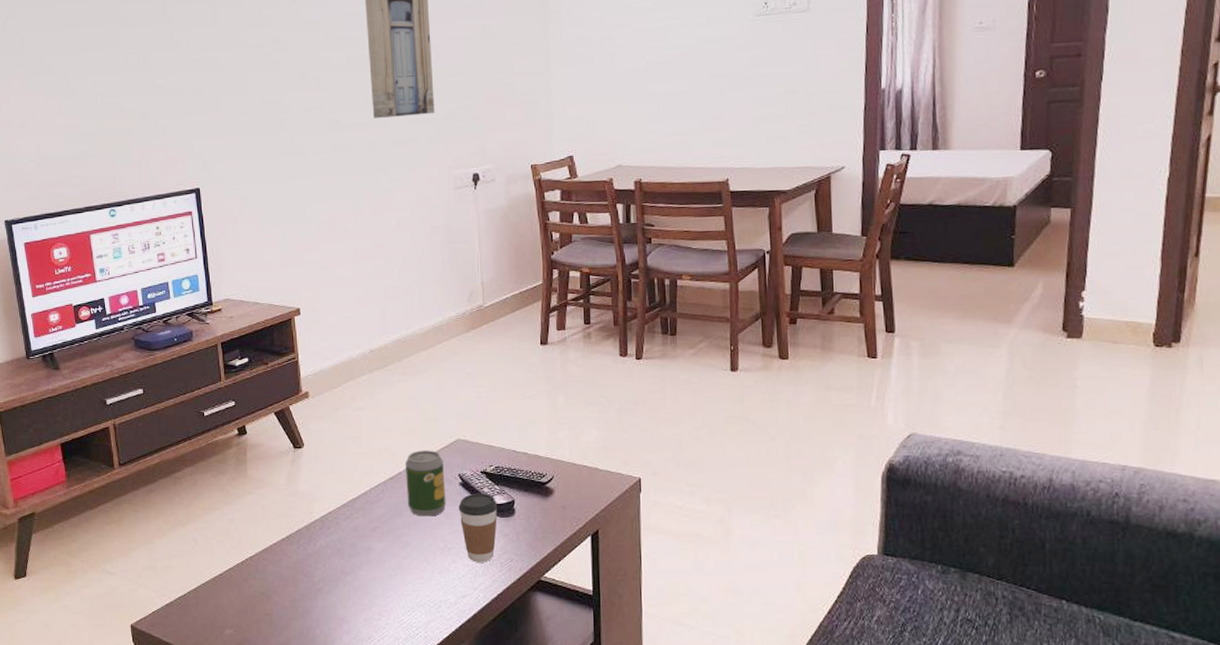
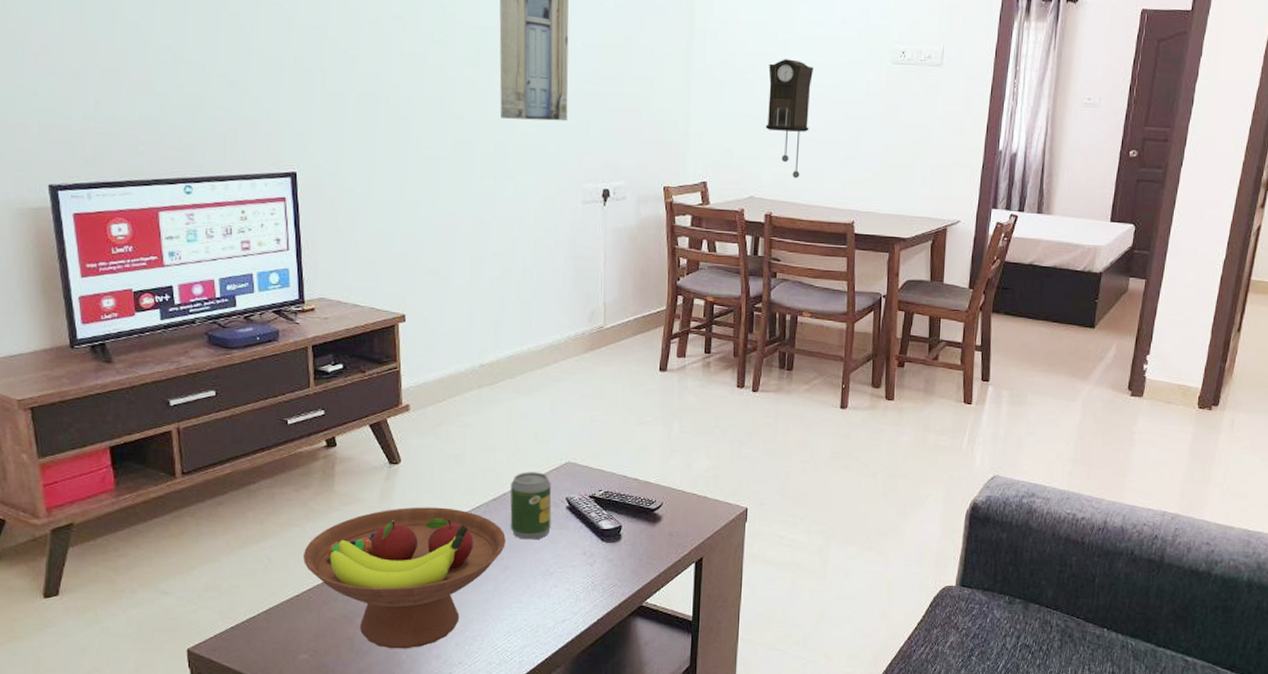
fruit bowl: none [223,488,404,625] -> present [302,507,506,649]
coffee cup: present [458,493,498,562] -> none [564,517,604,587]
pendulum clock: none [626,26,673,143] -> present [765,59,814,179]

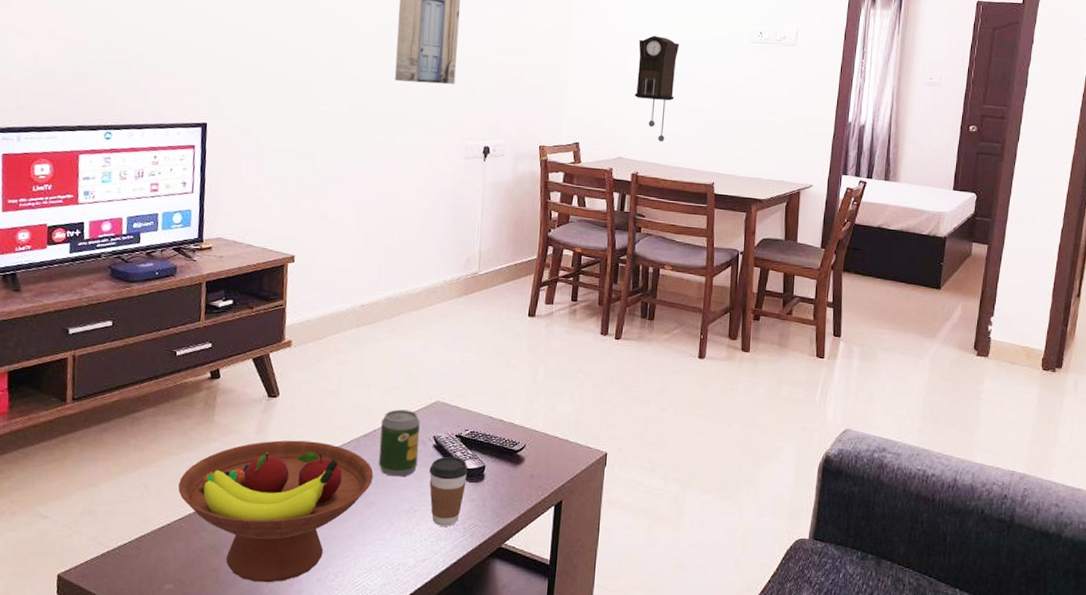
coffee cup: none [564,517,604,587] -> present [429,456,469,527]

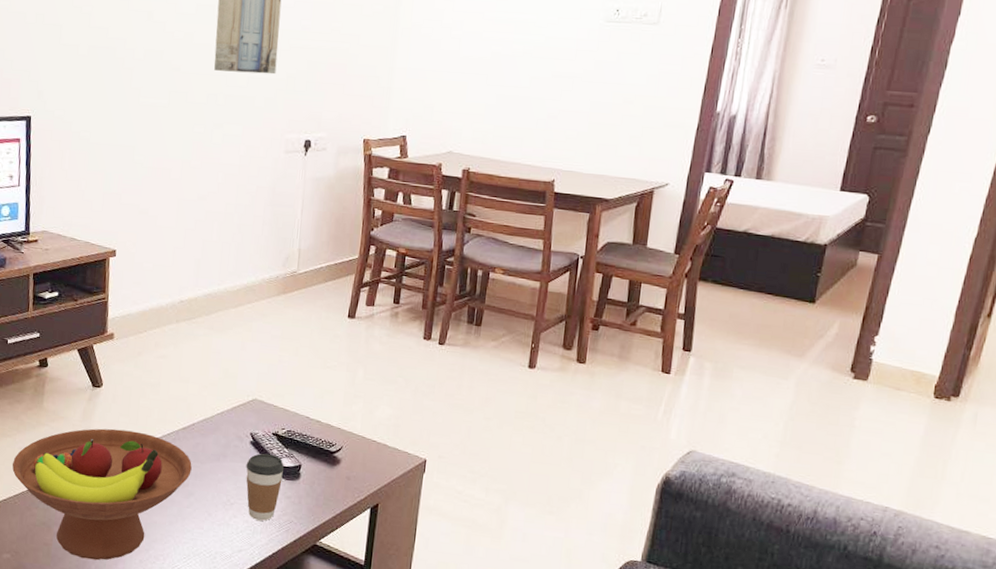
soda can: present [378,409,420,477] -> none [197,404,238,470]
pendulum clock: present [634,36,680,142] -> none [468,16,523,135]

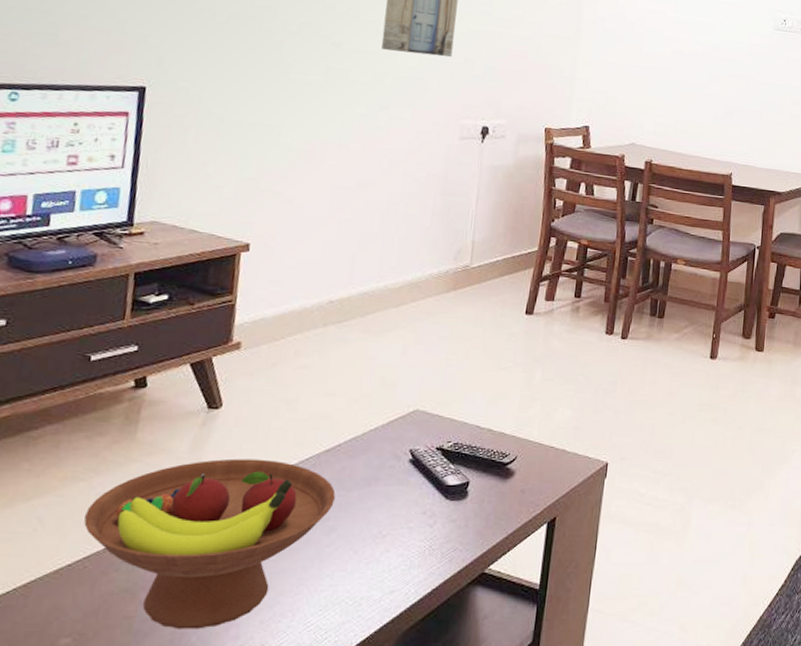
coffee cup: present [246,453,285,521] -> none [402,472,450,552]

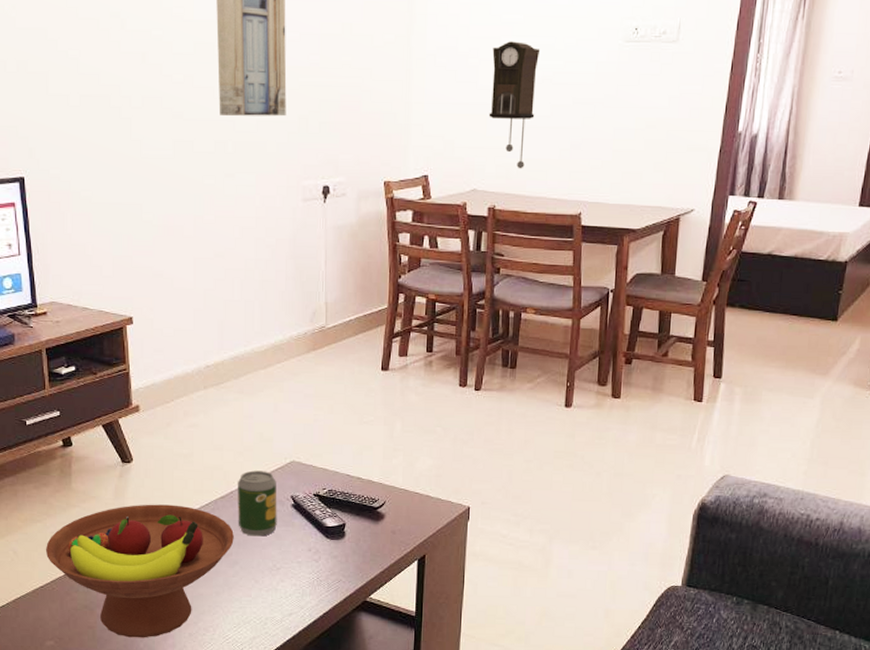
soda can: none [342,420,395,497] -> present [238,470,277,536]
pendulum clock: none [650,16,701,129] -> present [488,41,541,169]

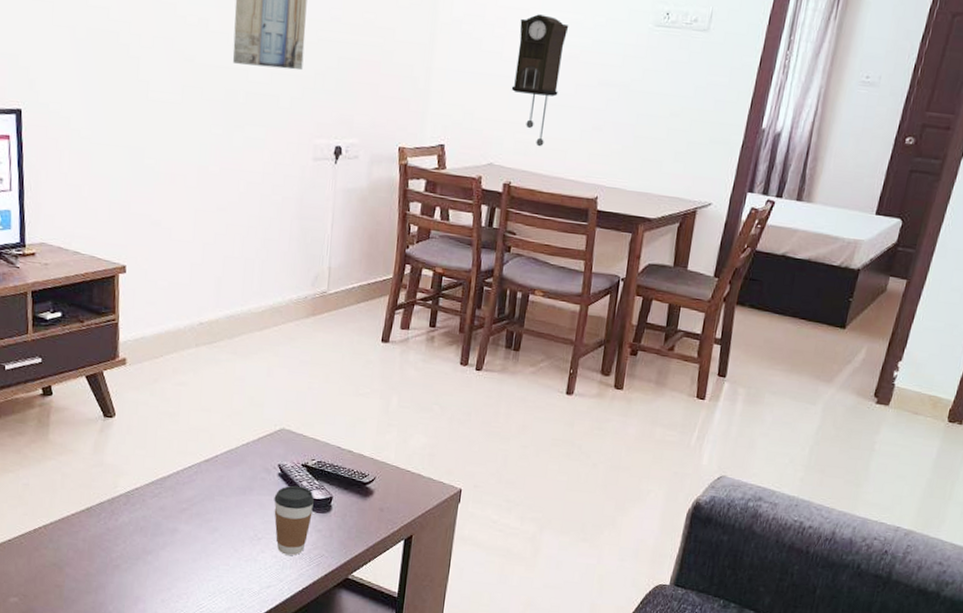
fruit bowl: present [45,504,234,638] -> none [15,462,216,601]
soda can: present [238,470,277,536] -> none [221,435,264,504]
coffee cup: none [289,515,329,583] -> present [274,485,315,556]

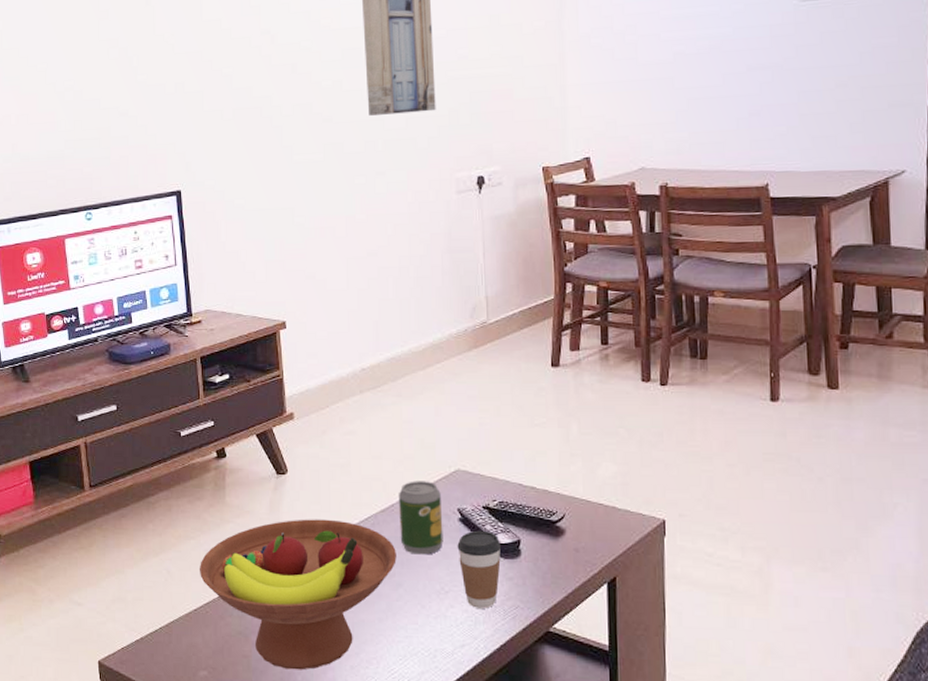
fruit bowl: none [15,462,216,601] -> present [199,519,397,670]
soda can: none [221,435,264,504] -> present [399,481,443,555]
pendulum clock: present [511,14,569,147] -> none [651,13,705,143]

